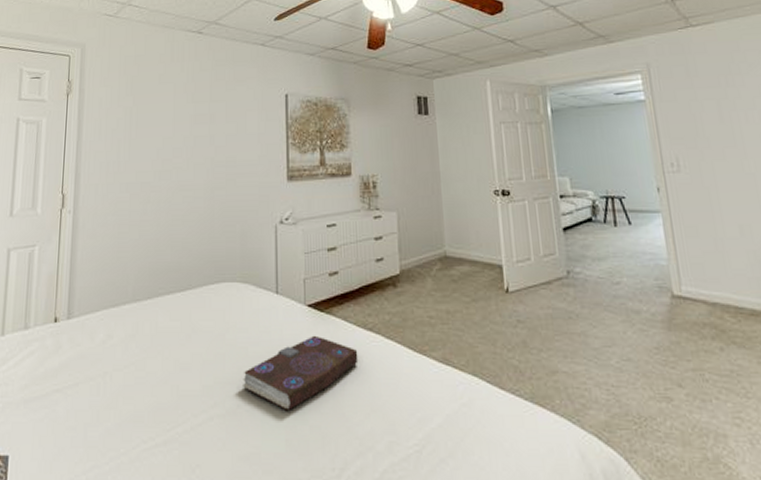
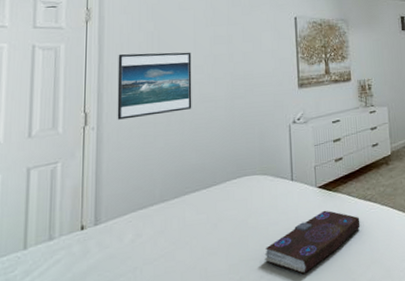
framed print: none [93,131,170,204] -> present [117,52,192,120]

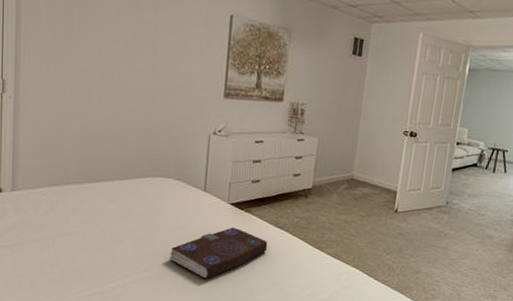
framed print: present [117,52,192,120] -> none [34,22,113,97]

